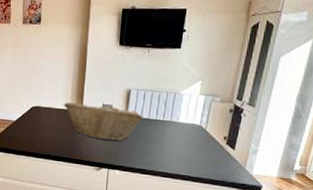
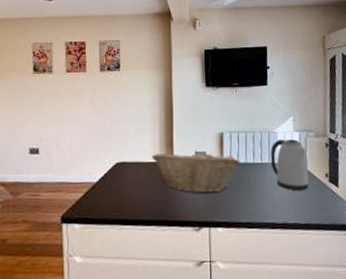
kettle: none [172,101,210,148] -> present [270,139,309,190]

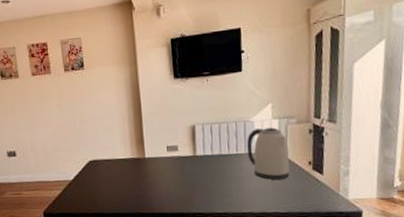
fruit basket: present [151,149,240,193] -> none [122,144,214,187]

